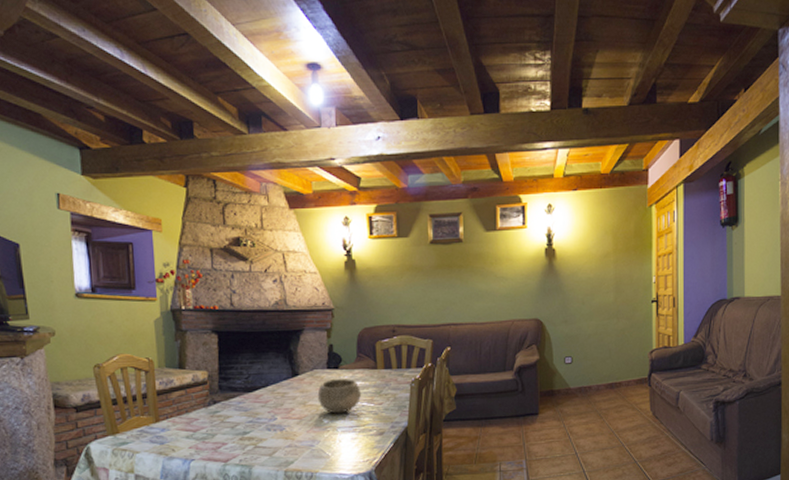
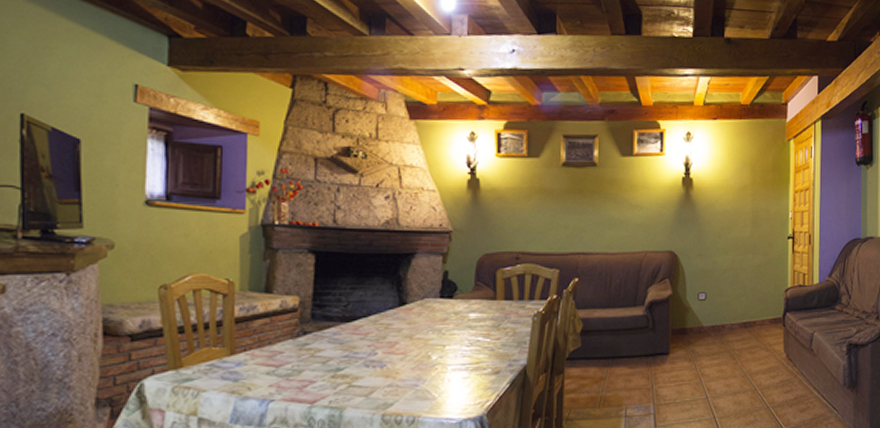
bowl: present [317,379,361,414] -> none [426,310,476,349]

